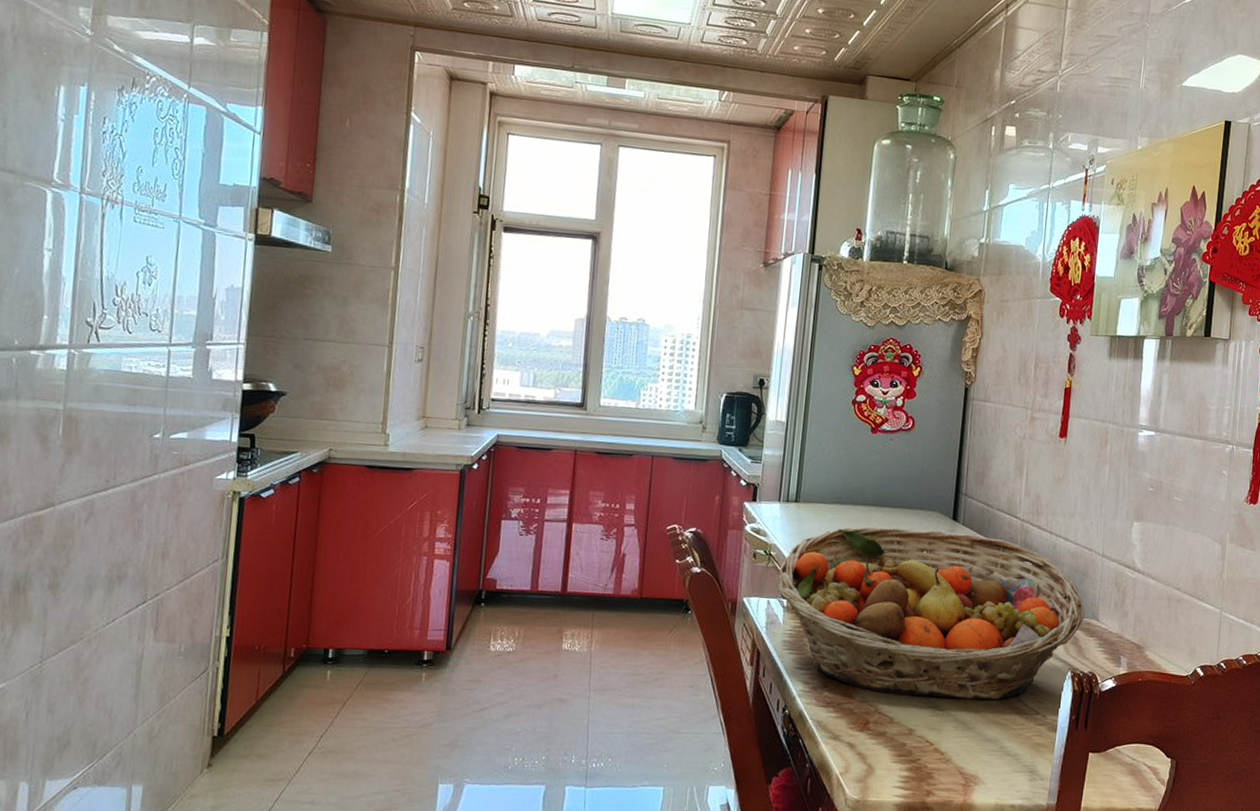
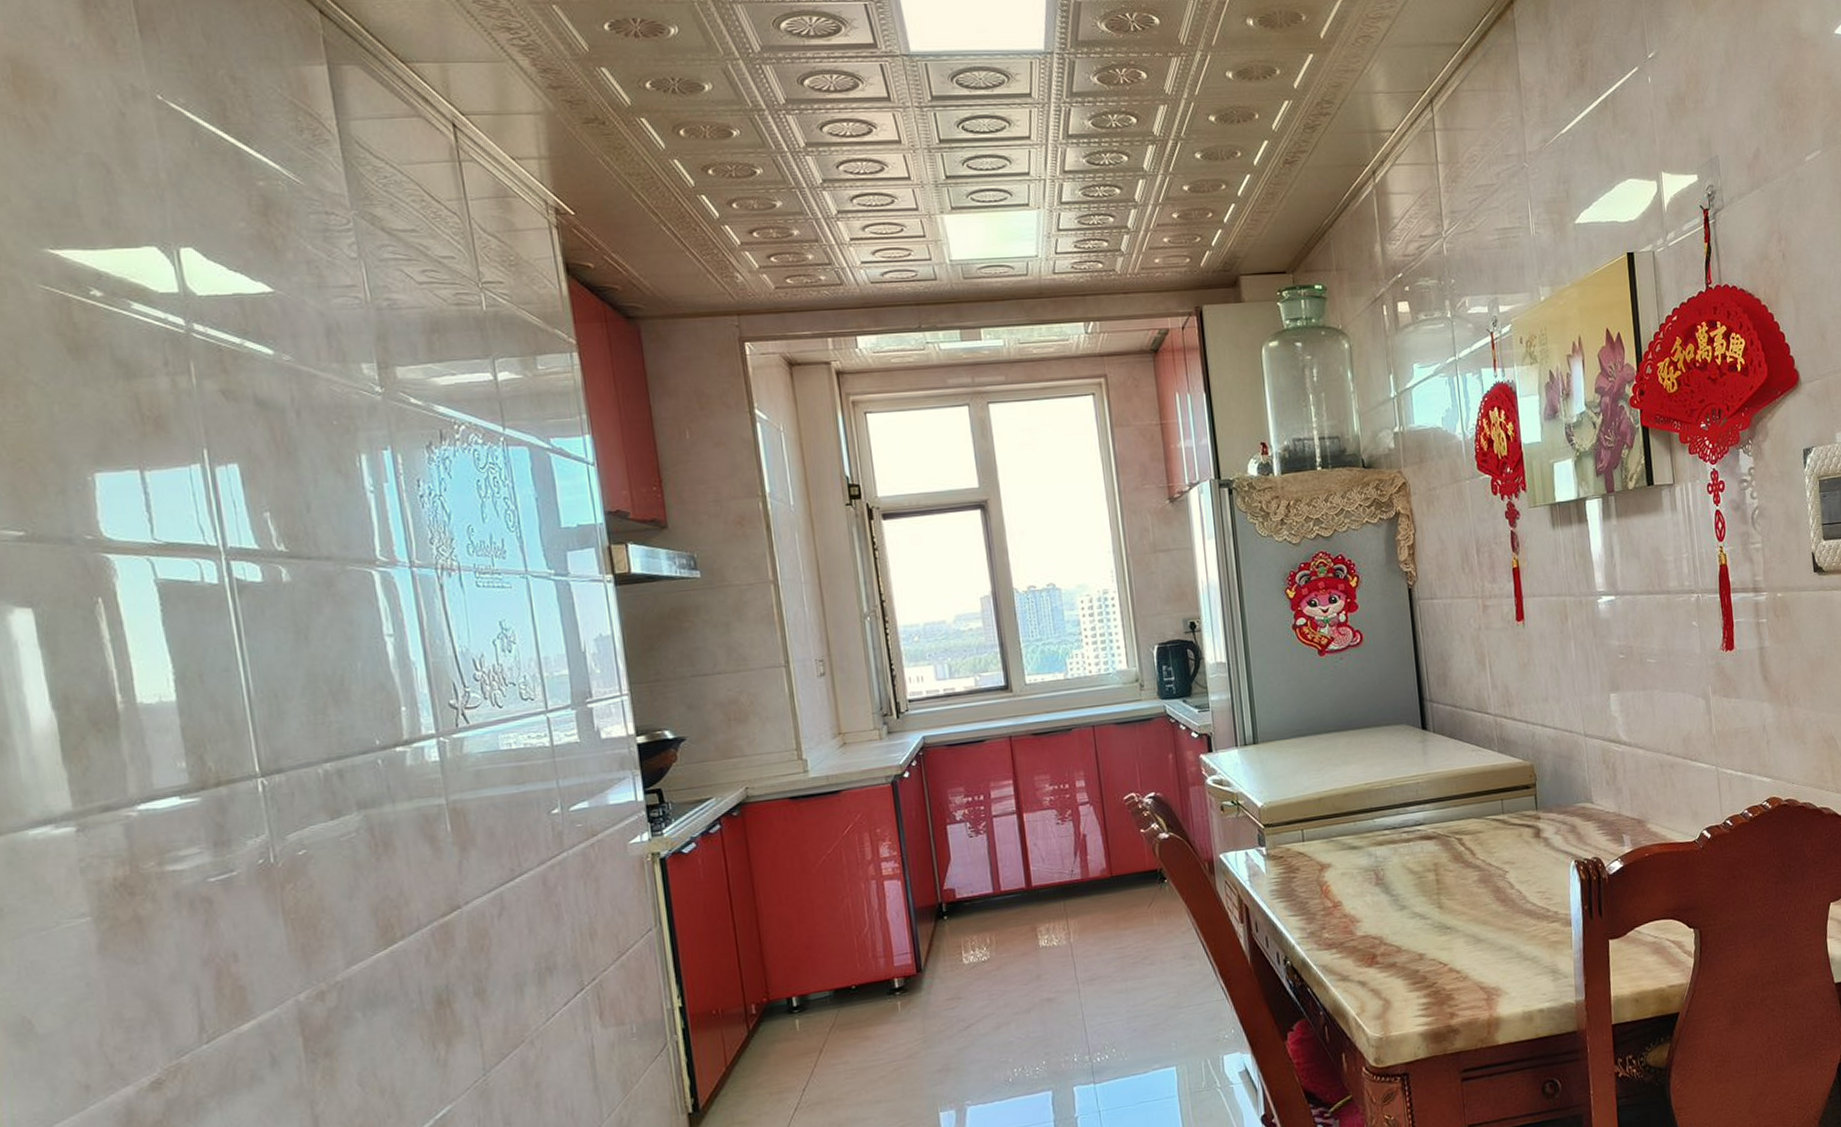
fruit basket: present [777,527,1085,701] -> none [1250,739,1578,923]

